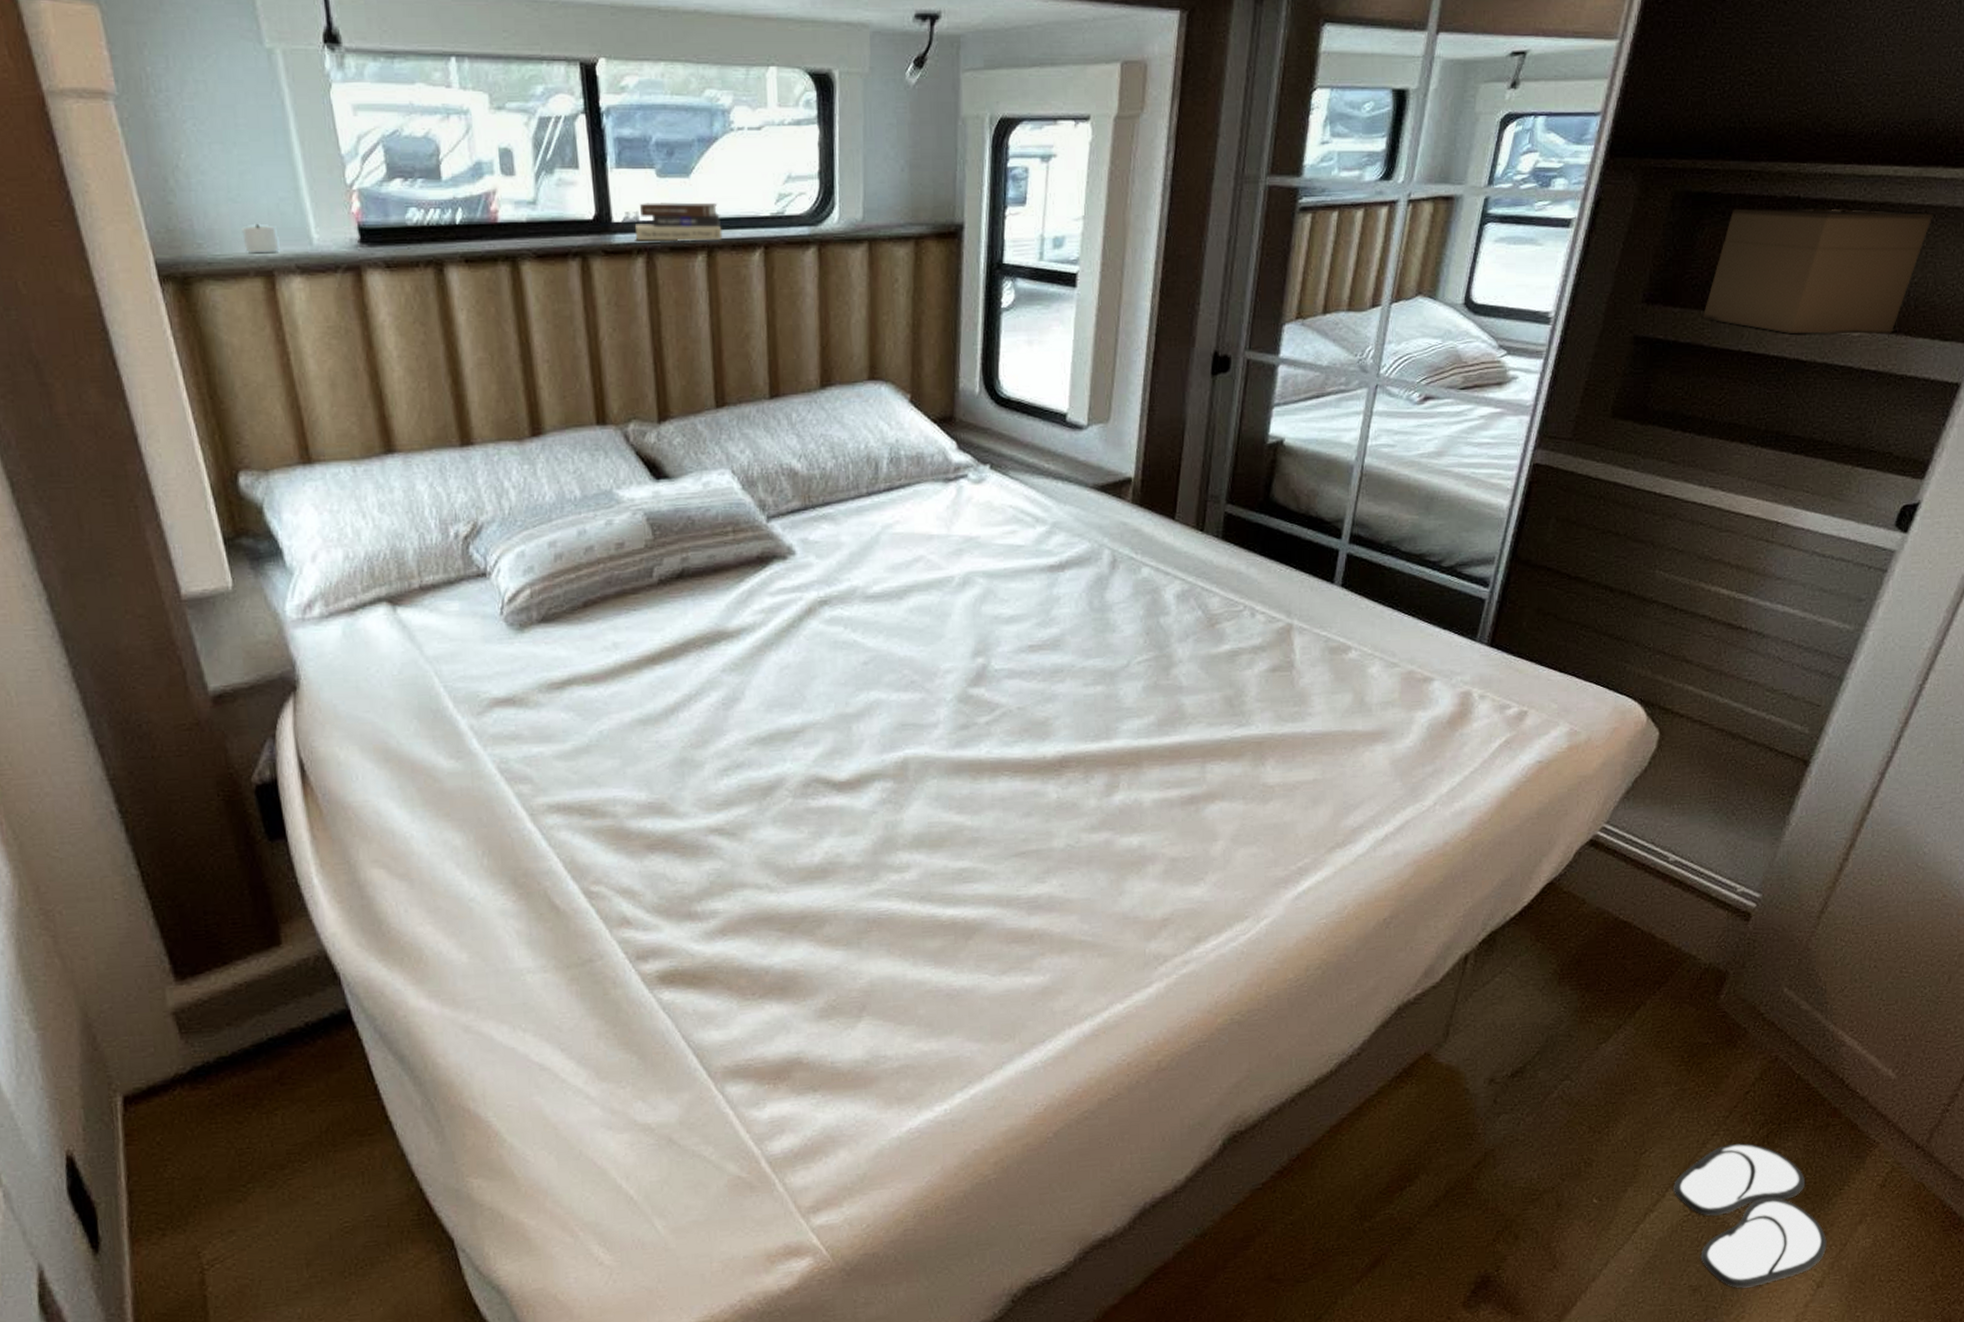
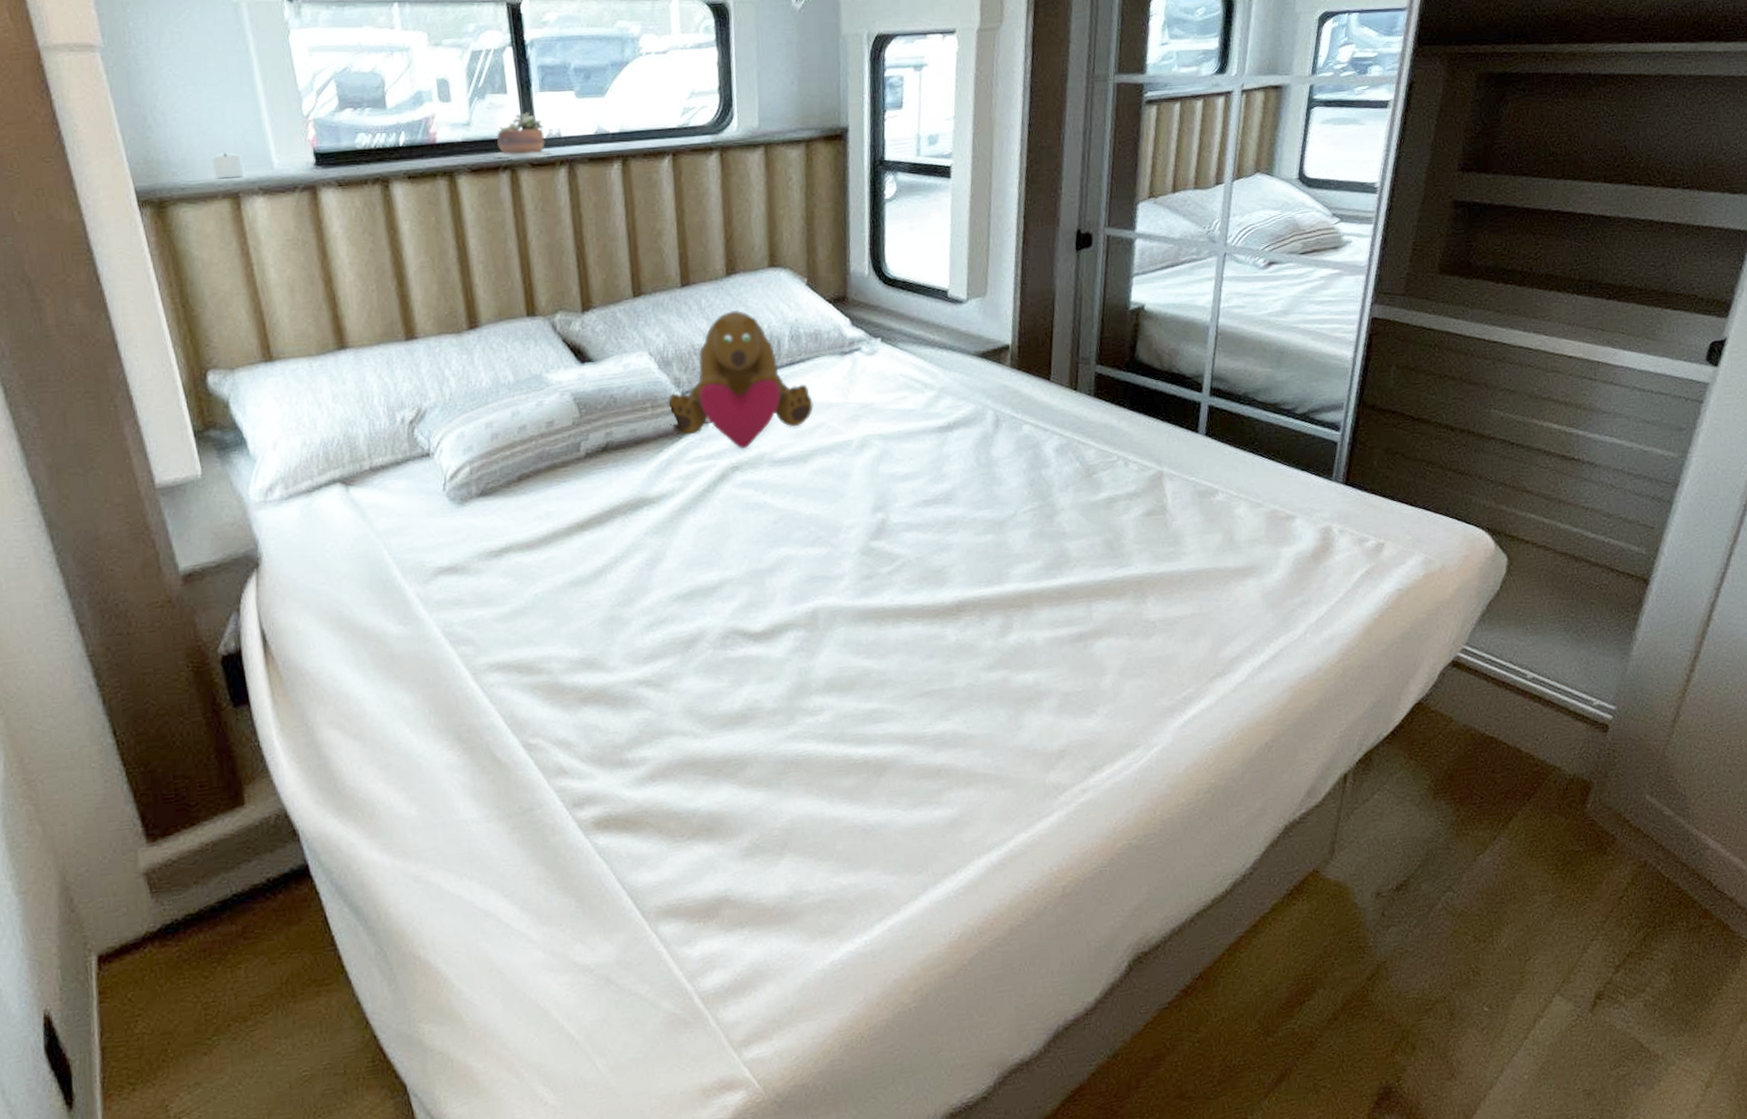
succulent plant: none [562,191,628,245] -> present [493,112,551,160]
books: present [635,202,723,242] -> none [558,118,636,154]
bear: none [751,426,912,581] -> present [667,310,814,448]
slippers: present [1674,1143,1827,1288] -> none [1559,947,1712,1091]
decorative box: present [1702,208,1933,335] -> none [1513,82,1712,194]

